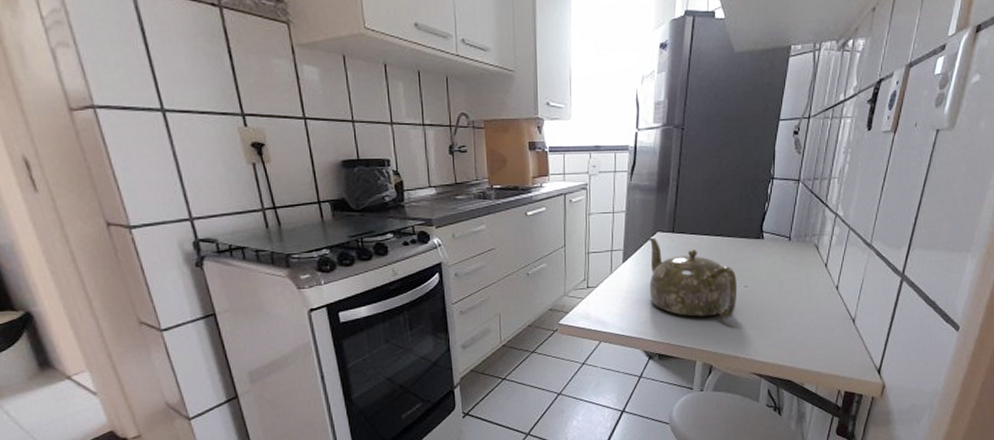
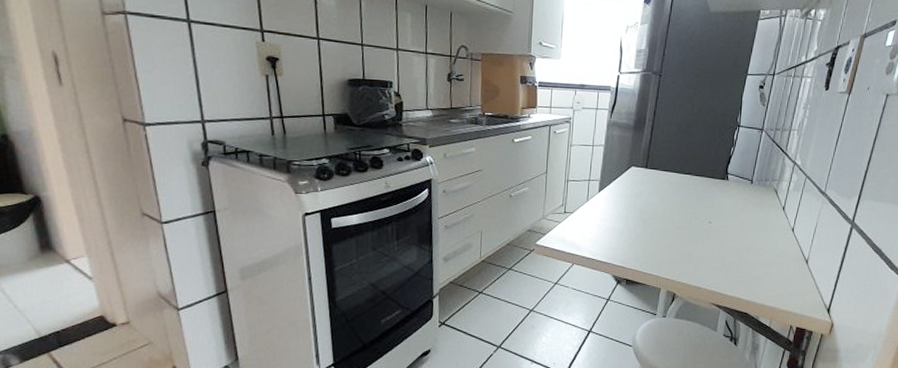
teapot: present [648,237,738,318] -> none [621,171,703,251]

